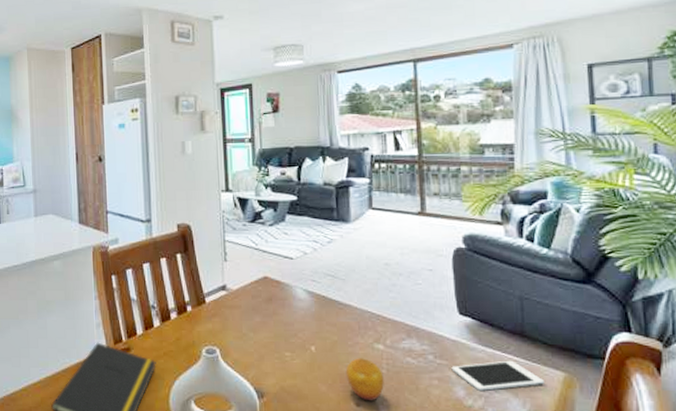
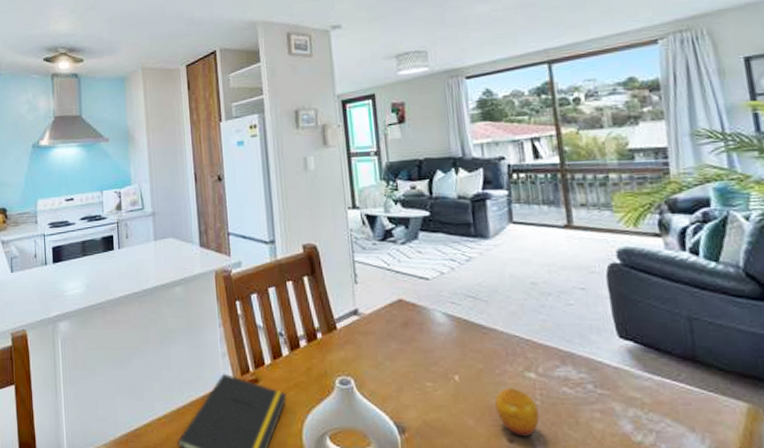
cell phone: present [451,360,544,391] -> none [614,389,724,425]

